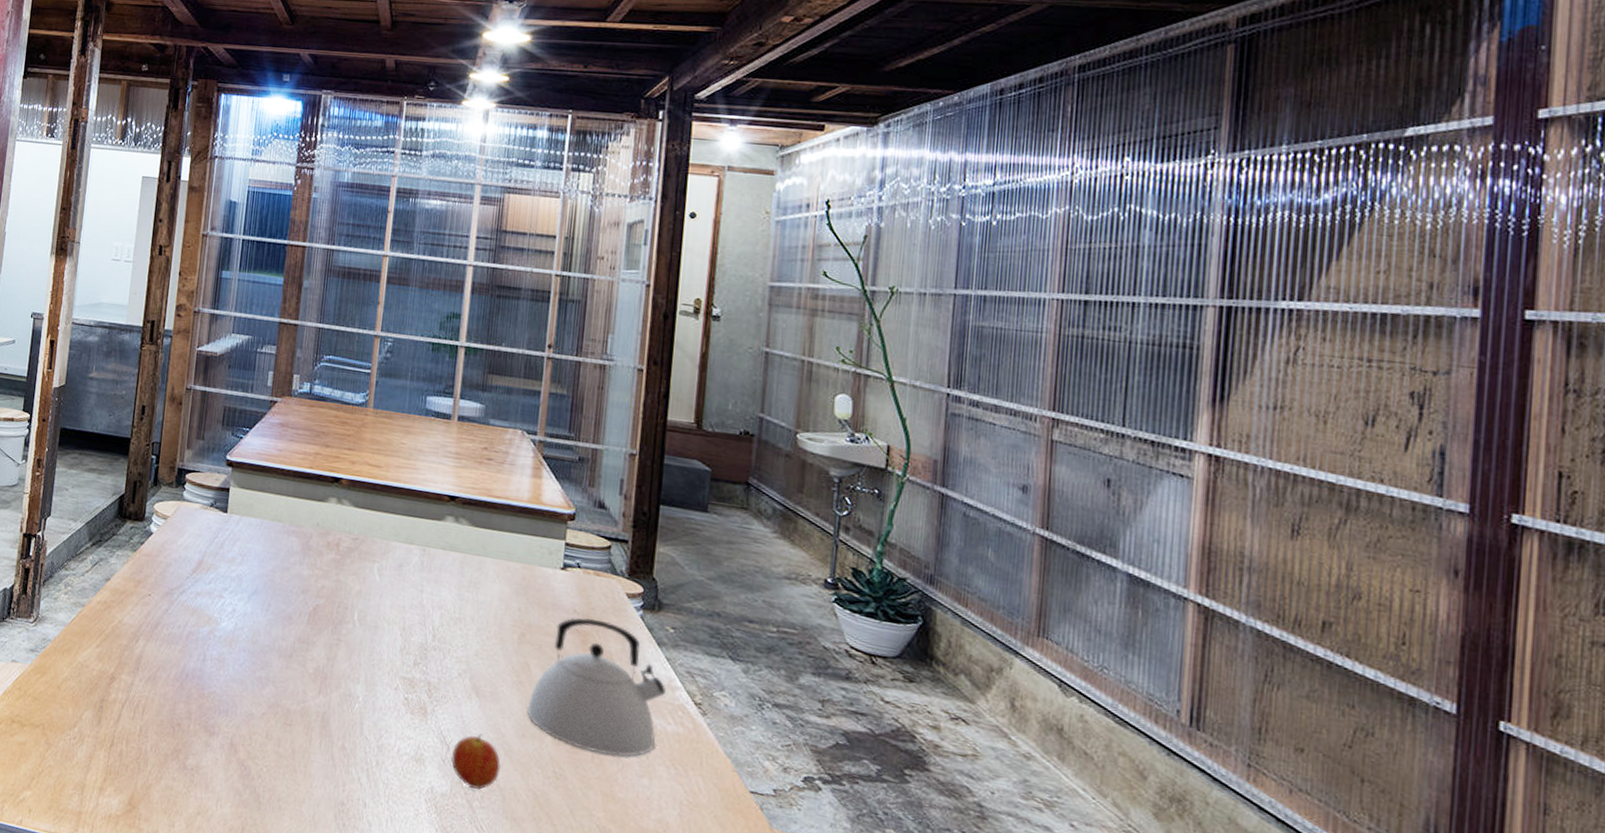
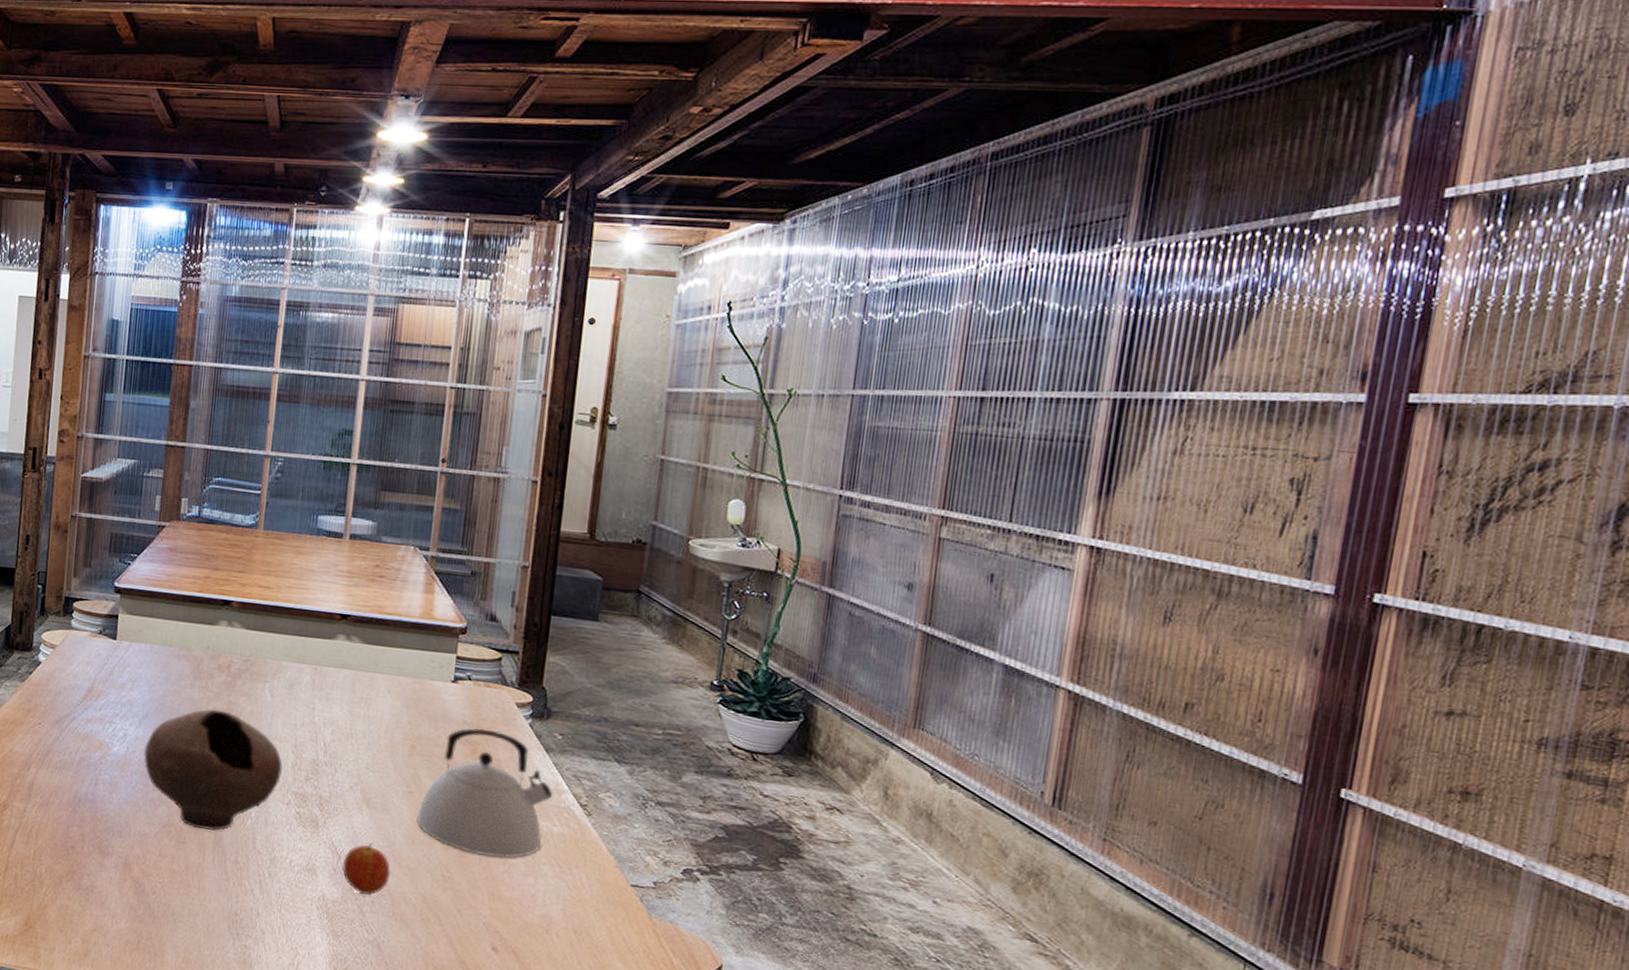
bowl: none [251,586,392,714] -> present [143,708,283,831]

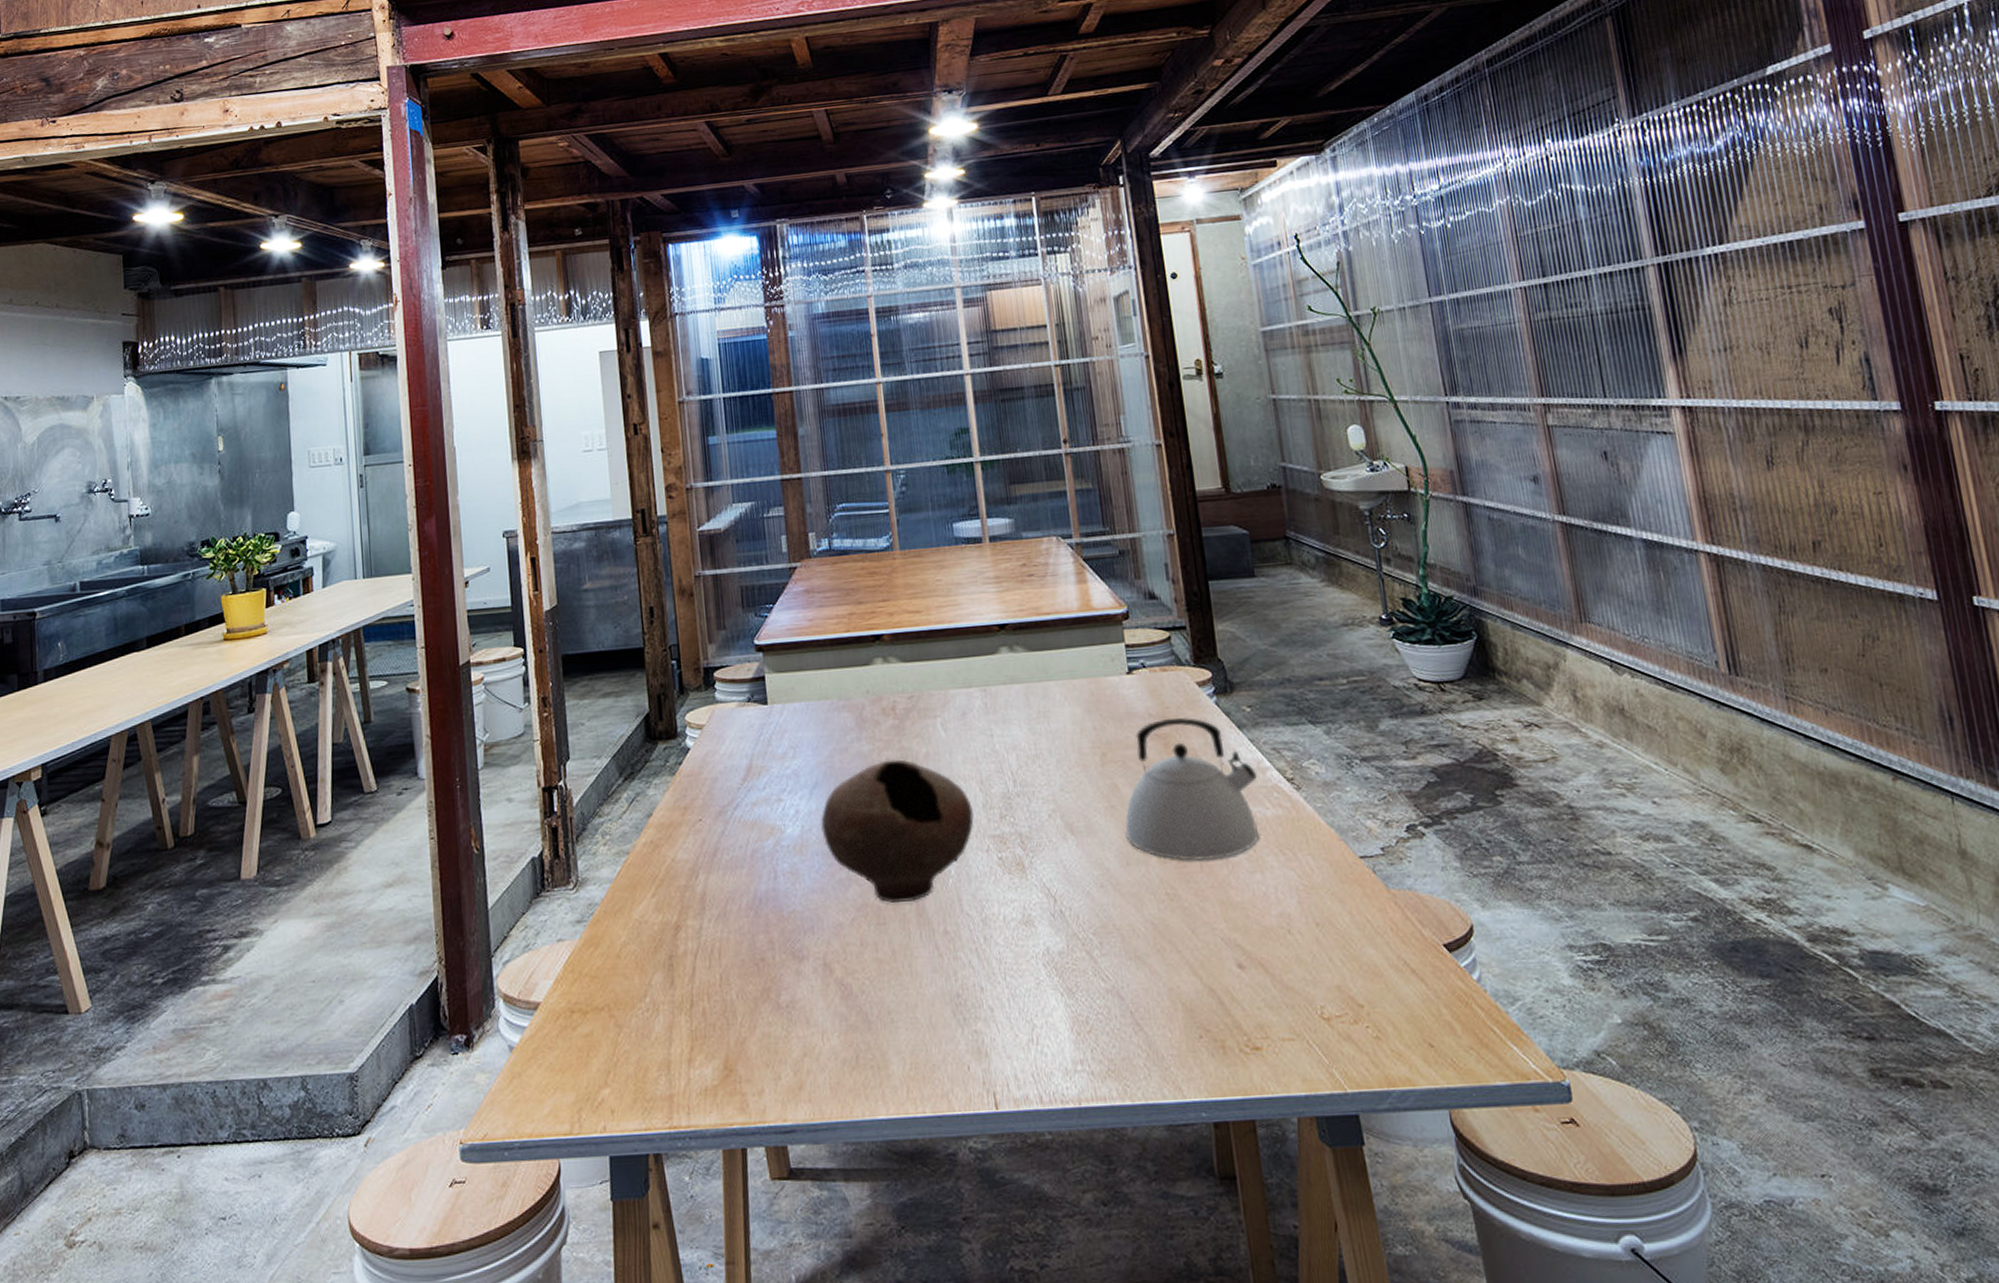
fruit: present [342,842,392,895] -> none [1059,874,1114,937]

